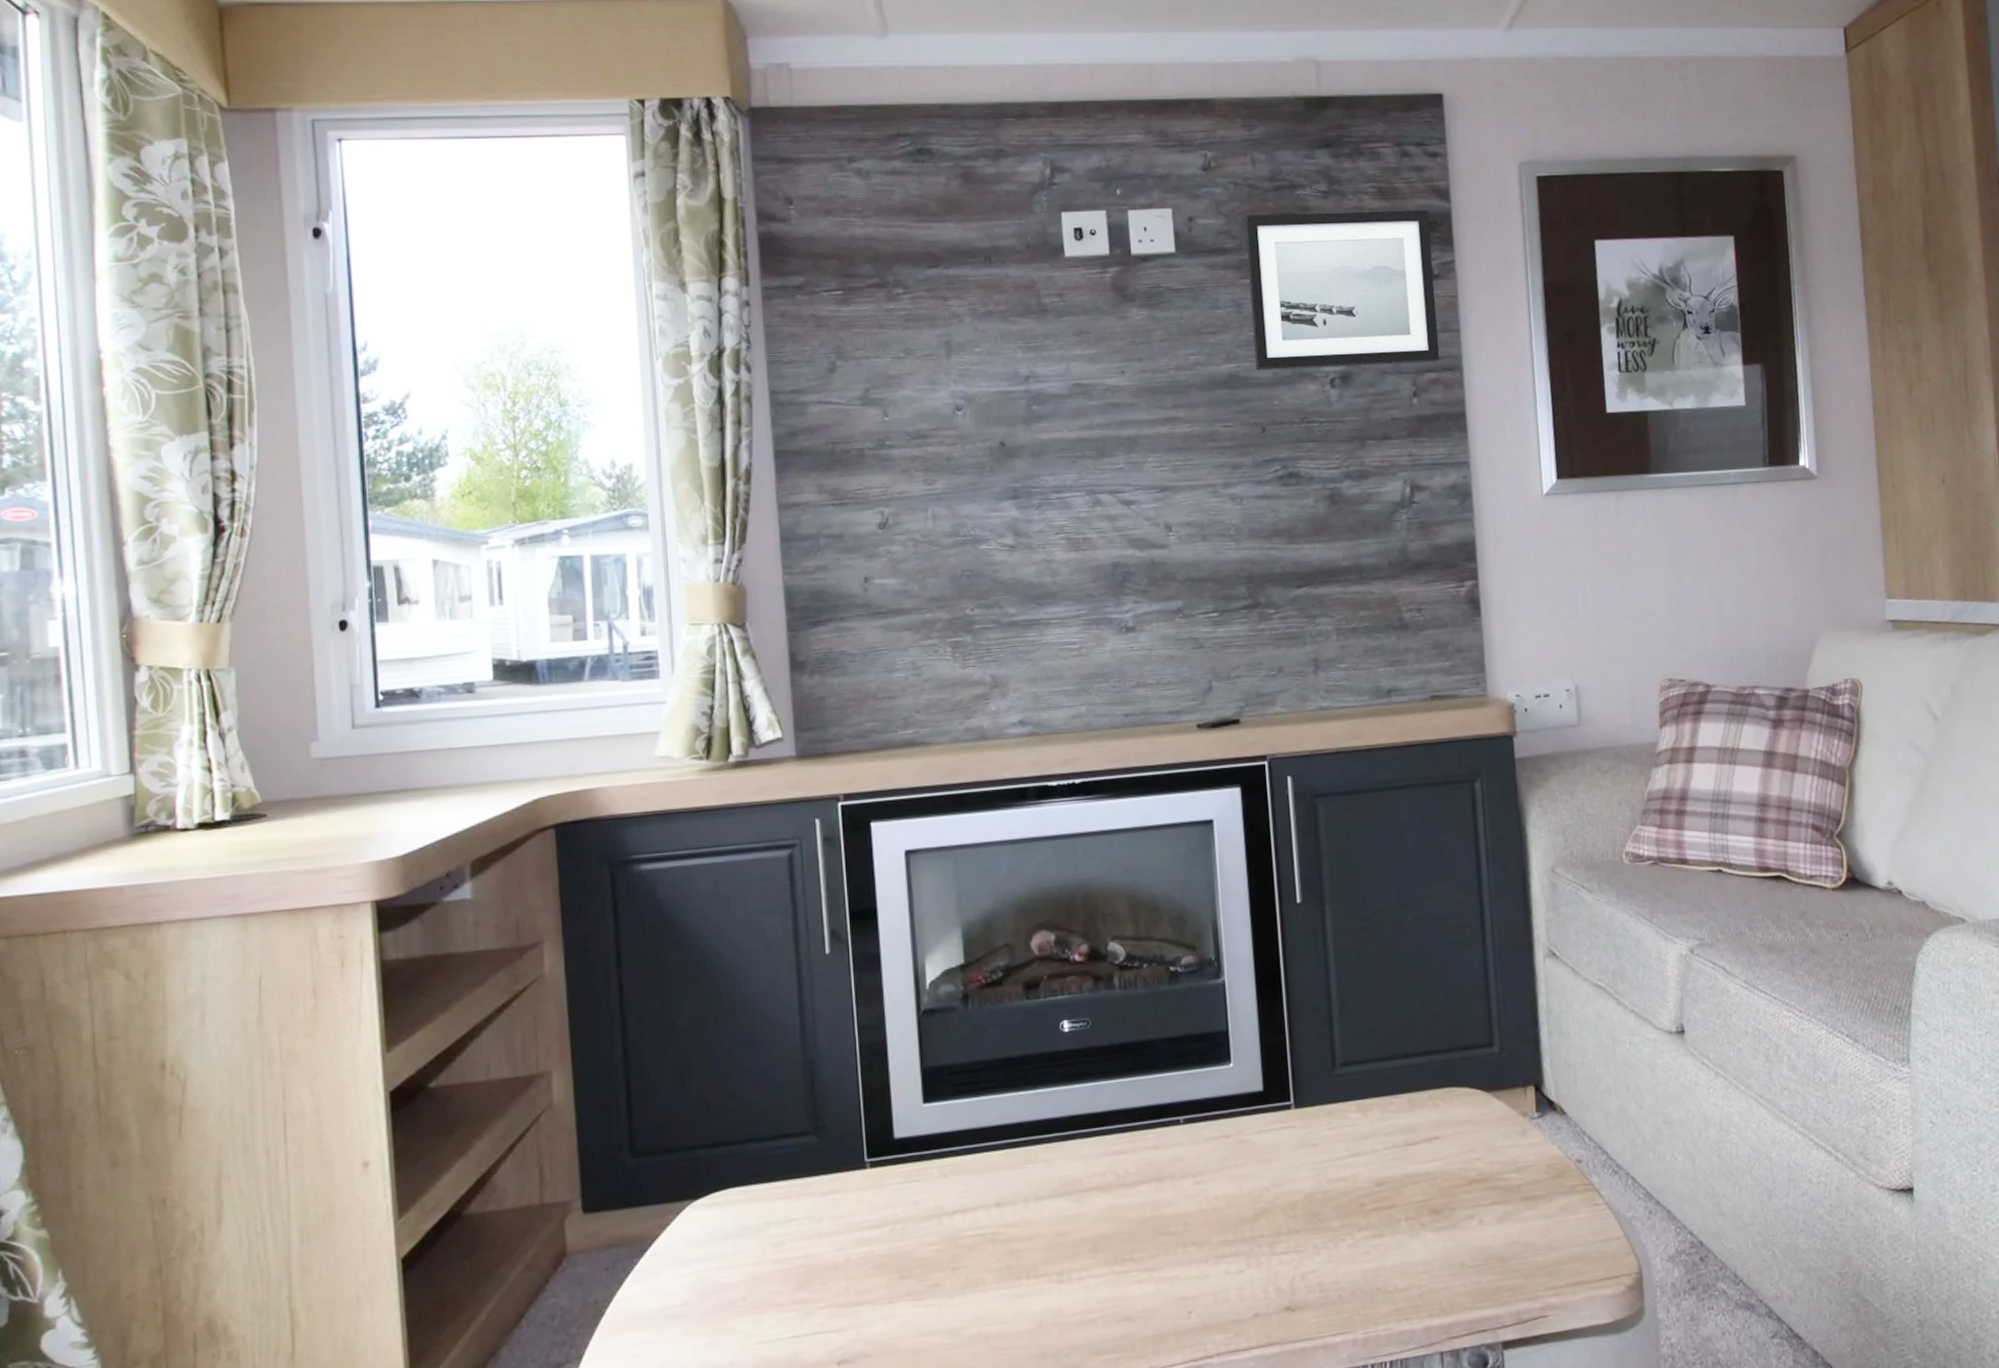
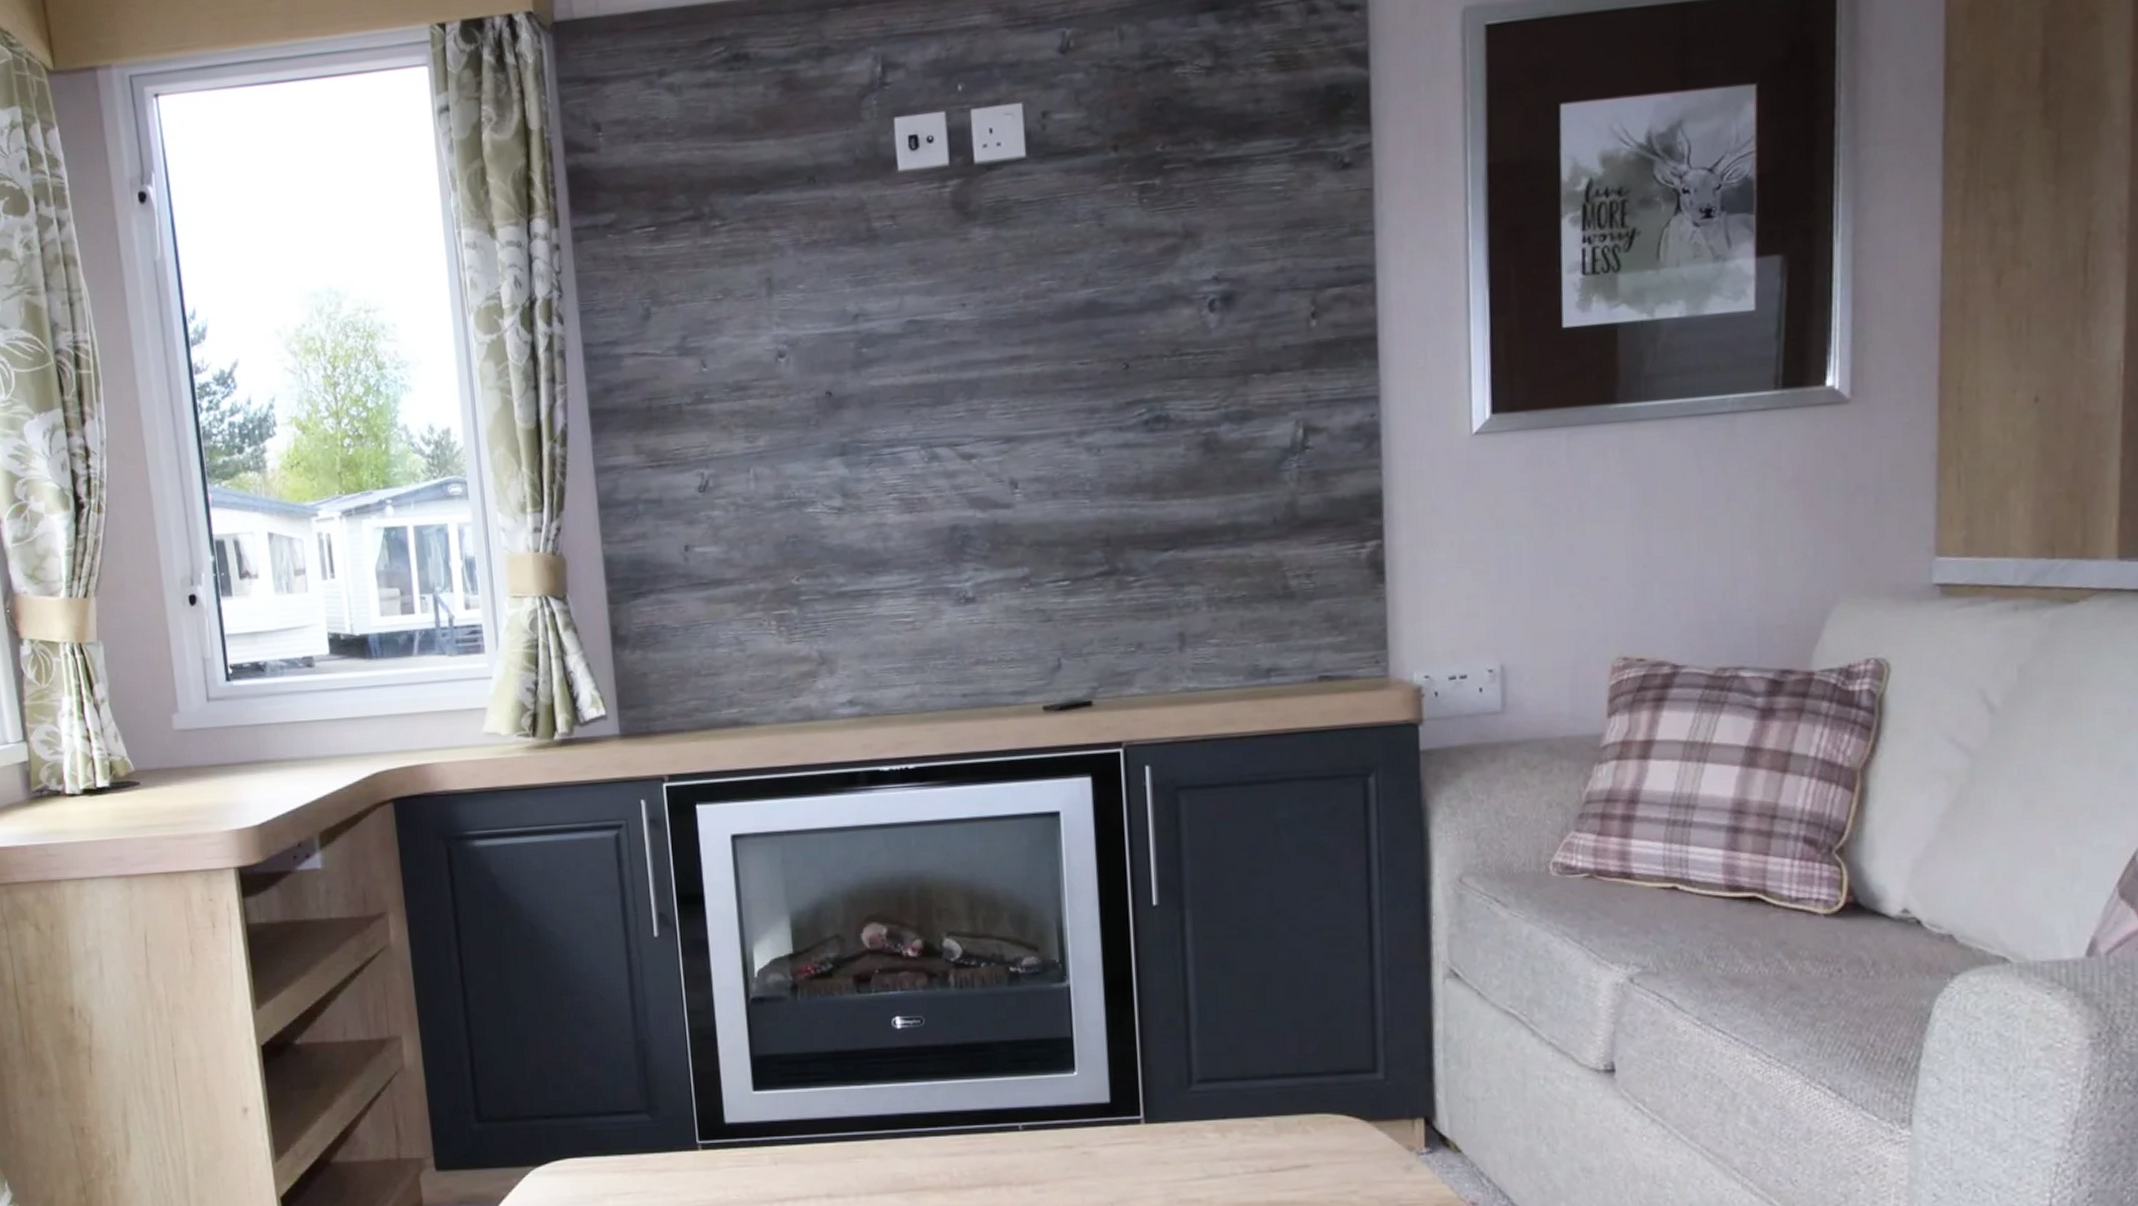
wall art: present [1244,210,1440,371] -> none [1109,81,1348,296]

